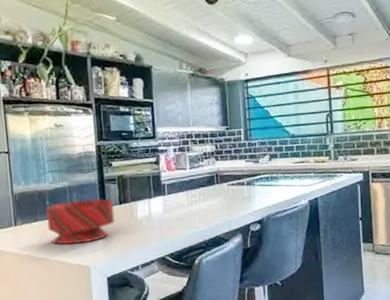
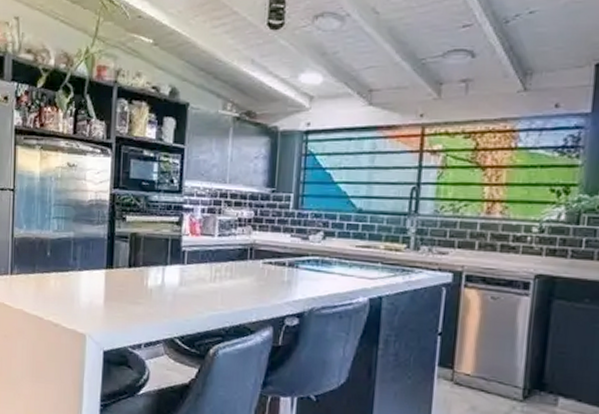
bowl: present [46,198,115,245] -> none [44,255,122,307]

